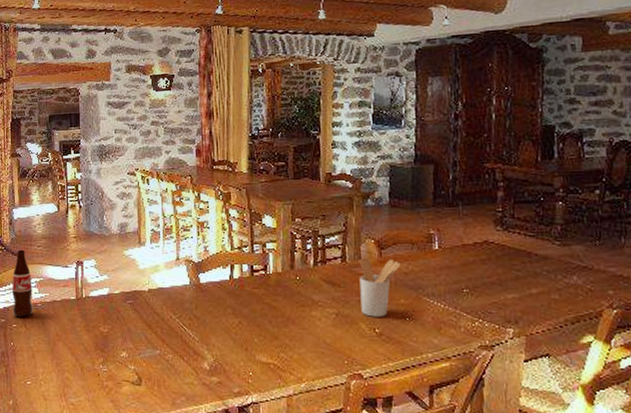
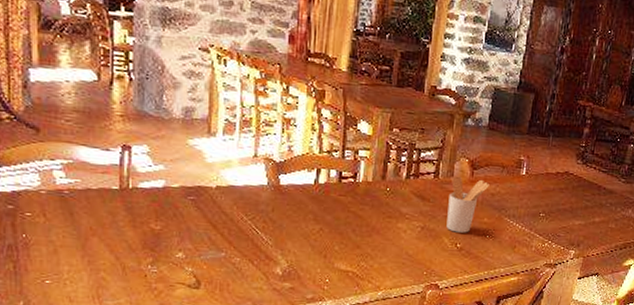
bottle: present [12,249,33,317] -> none [26,121,57,205]

